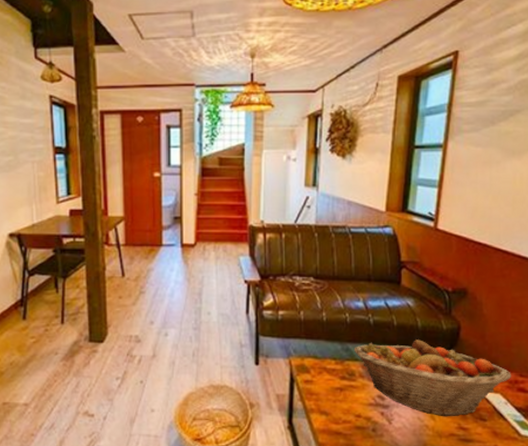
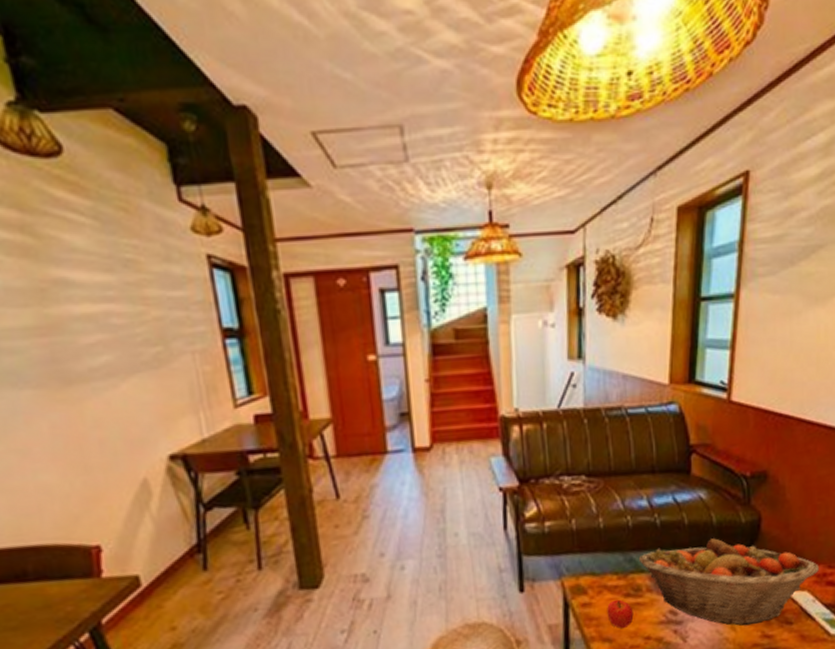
fruit: none [325,380,347,405] -> present [607,599,634,628]

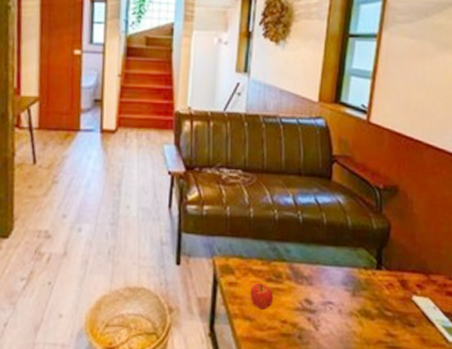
fruit basket: present [638,538,819,626] -> none [281,239,440,323]

